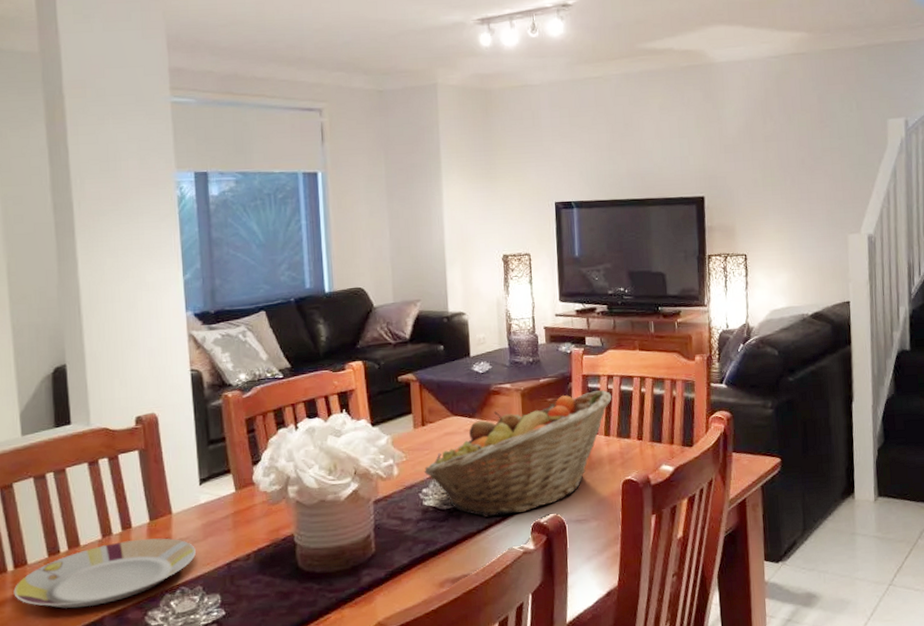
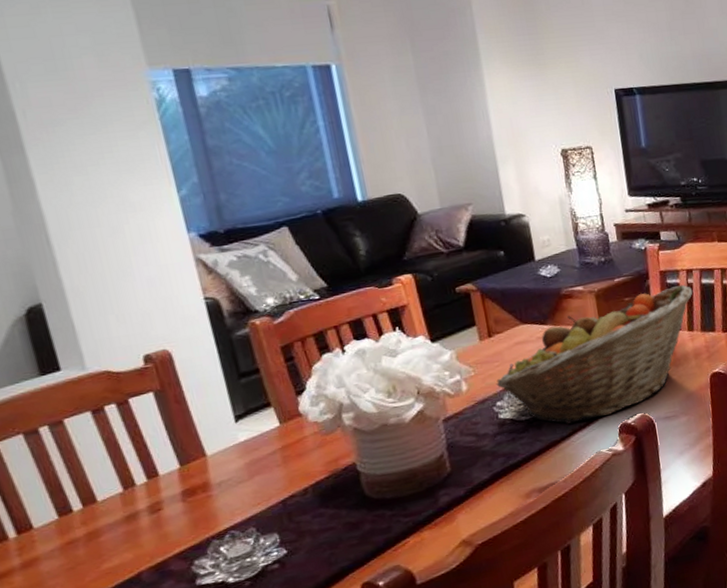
plate: present [13,538,196,609] -> none [21,482,242,571]

